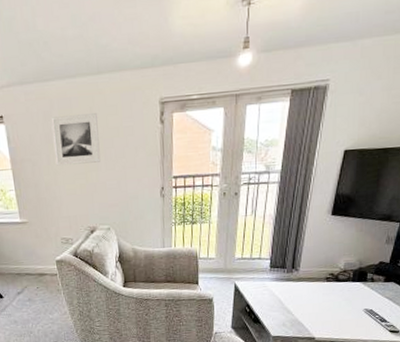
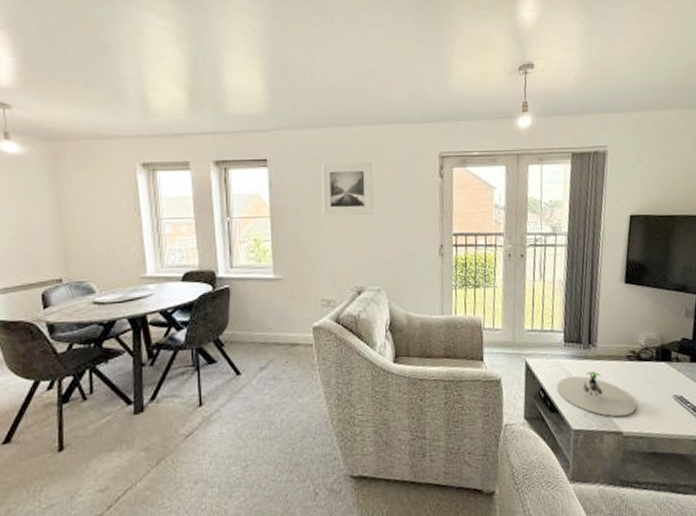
plant: none [261,291,329,327] -> present [556,371,636,418]

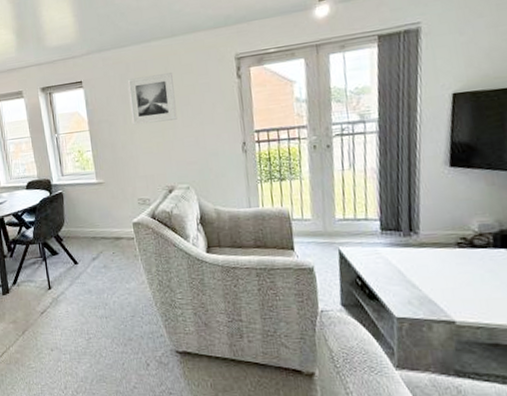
plant: present [556,371,636,418] -> none [375,259,471,306]

